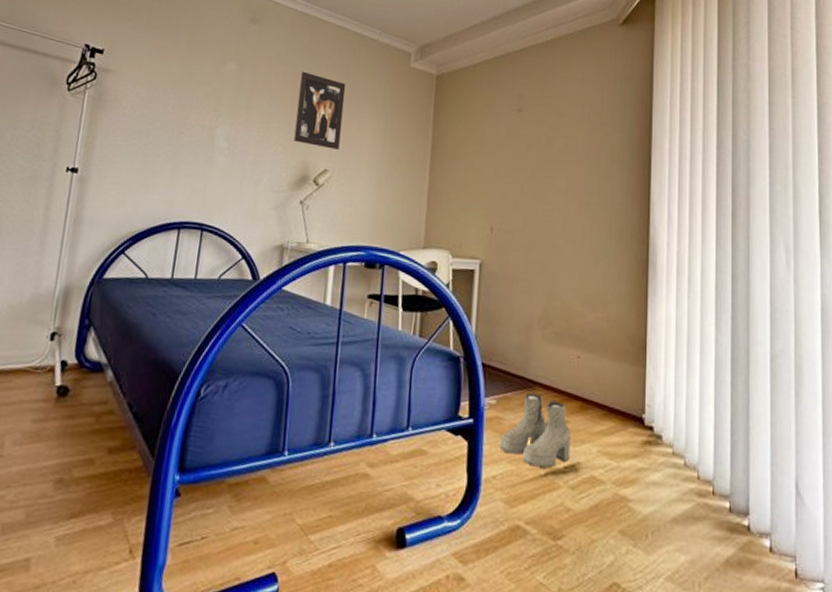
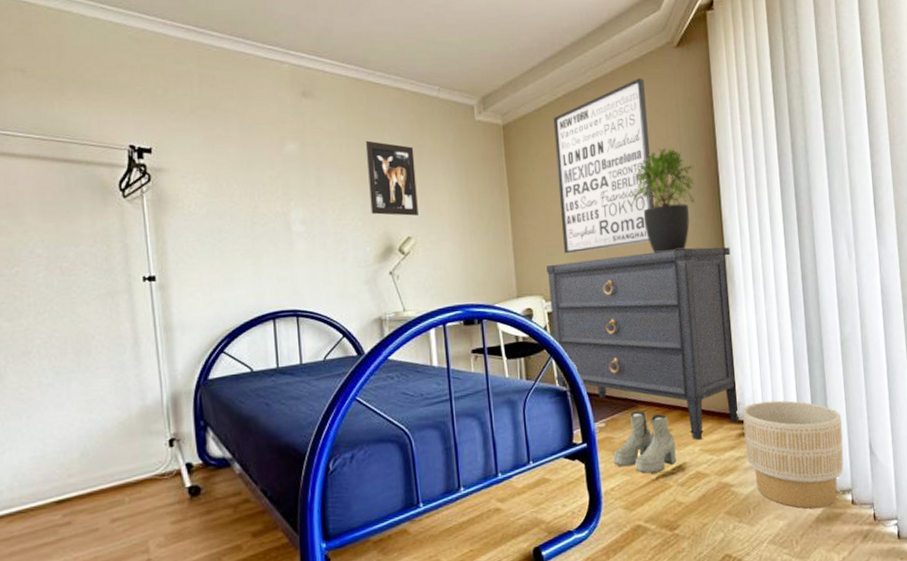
dresser: none [451,220,656,439] -> present [546,247,740,440]
wall art: none [479,49,584,214] -> present [553,78,654,254]
potted plant: none [556,119,626,228] -> present [631,147,695,253]
planter: none [650,408,765,549] -> present [742,400,844,509]

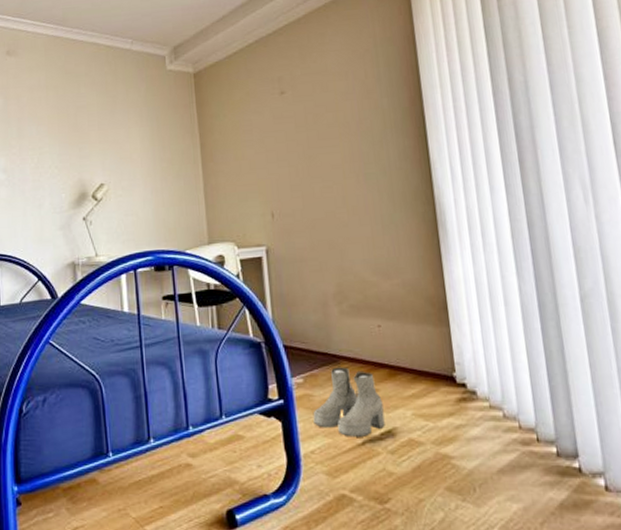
wall art: present [365,140,418,216] -> none [62,93,111,164]
dresser: present [546,247,740,440] -> none [238,191,459,403]
wall art: present [553,78,654,254] -> none [244,20,353,200]
potted plant: present [631,147,695,253] -> none [327,88,399,199]
planter: present [742,400,844,509] -> none [461,362,593,492]

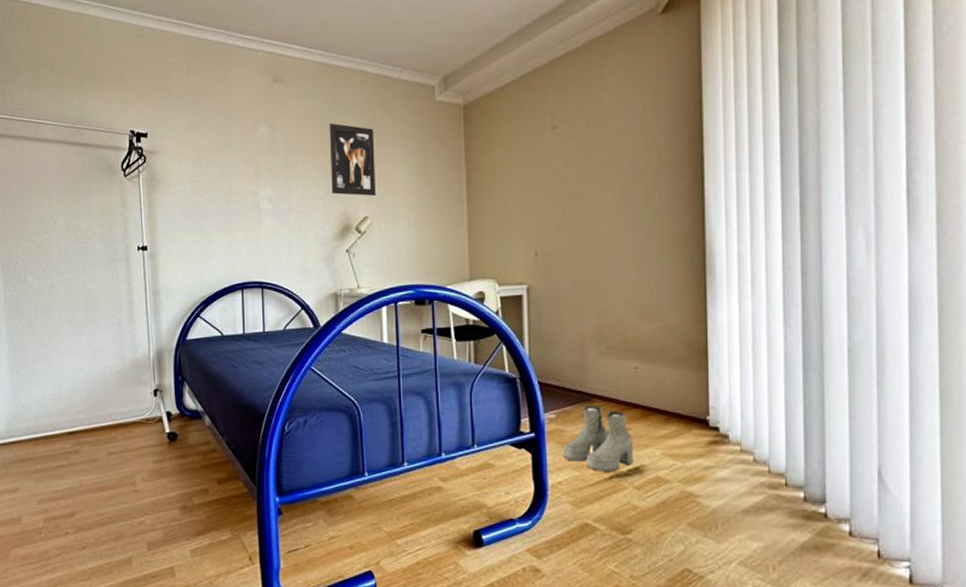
wall art: none [62,93,111,164] -> present [329,123,376,196]

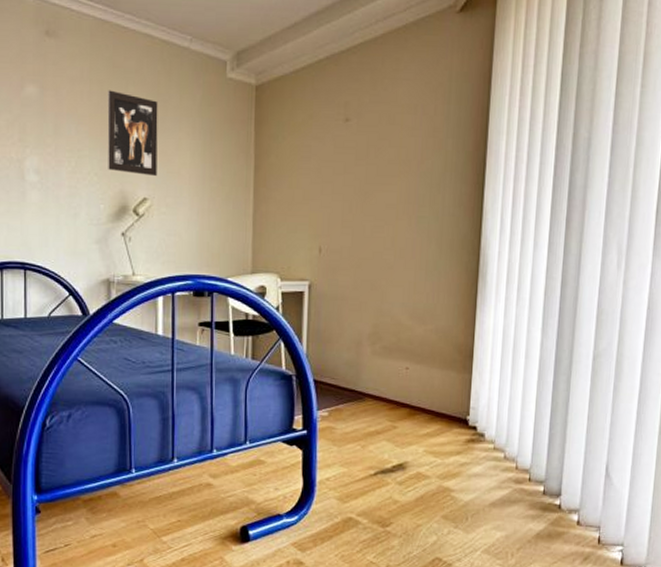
boots: present [563,405,633,472] -> none [332,404,399,468]

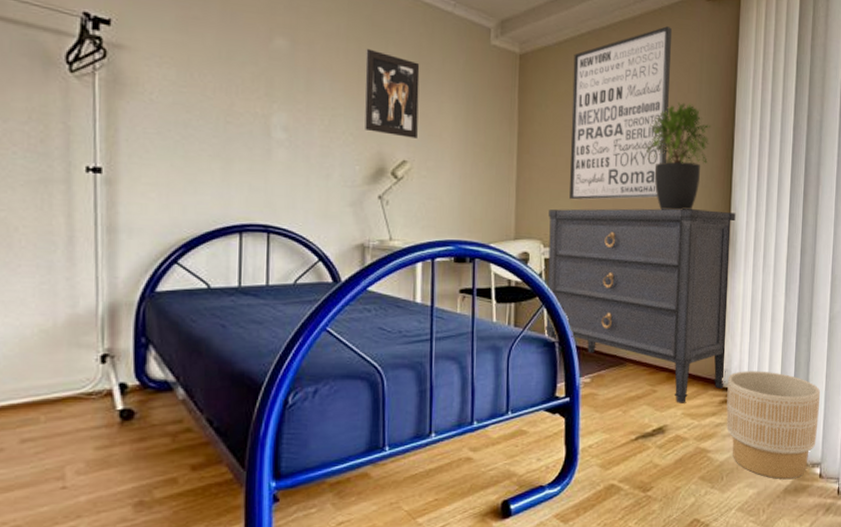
dresser: none [283,239,487,441] -> present [546,208,736,403]
wall art: none [307,45,417,233] -> present [569,26,672,200]
potted plant: none [385,125,460,242] -> present [644,101,711,211]
planter: none [472,409,581,524] -> present [726,371,821,479]

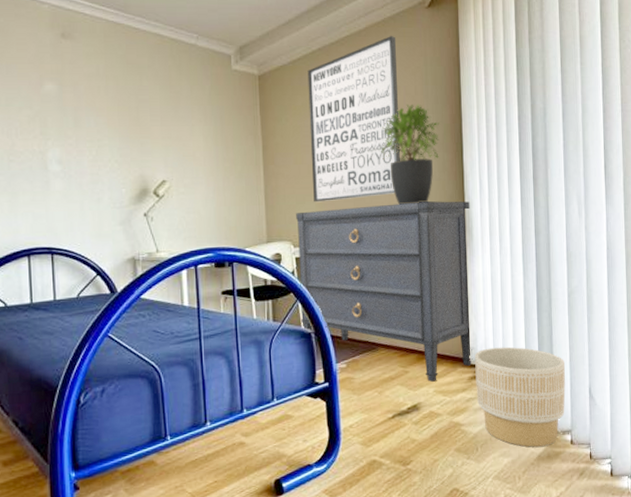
wall art: present [364,48,420,138] -> none [123,84,174,160]

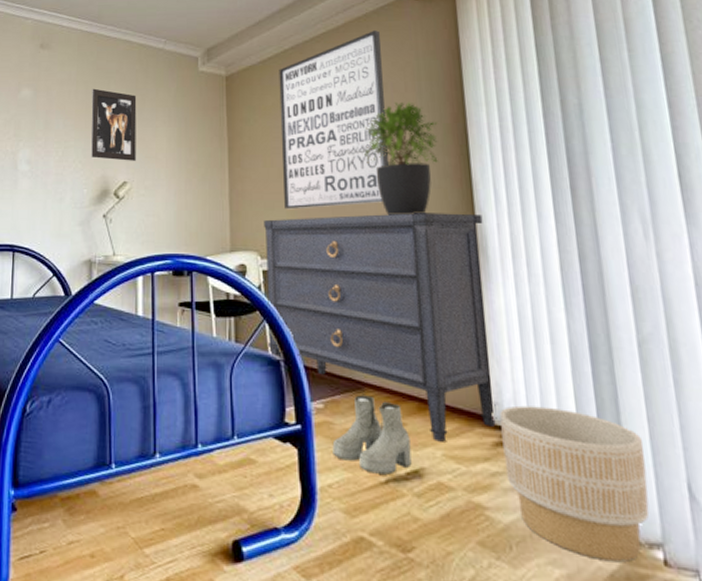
wall art: none [123,84,174,160] -> present [91,88,137,161]
boots: none [353,353,412,412] -> present [332,395,412,475]

